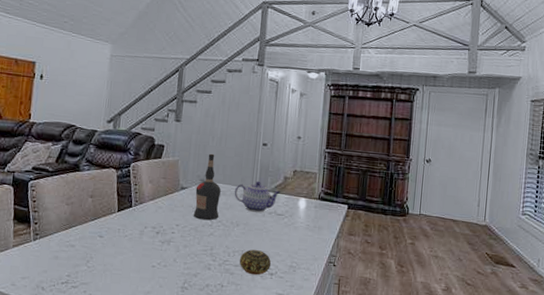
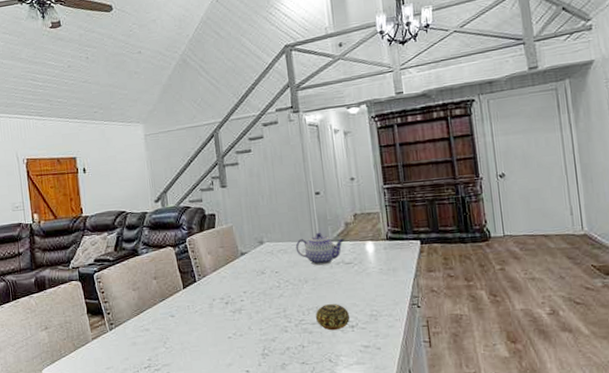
liquor bottle: present [193,153,221,221] -> none [255,213,285,283]

